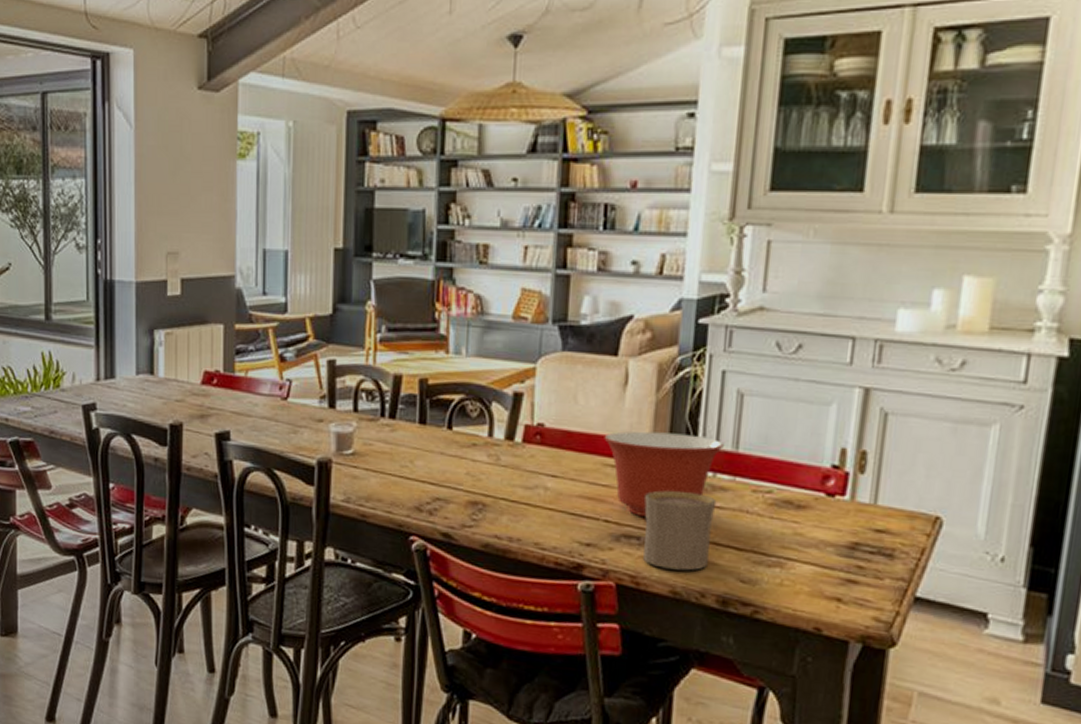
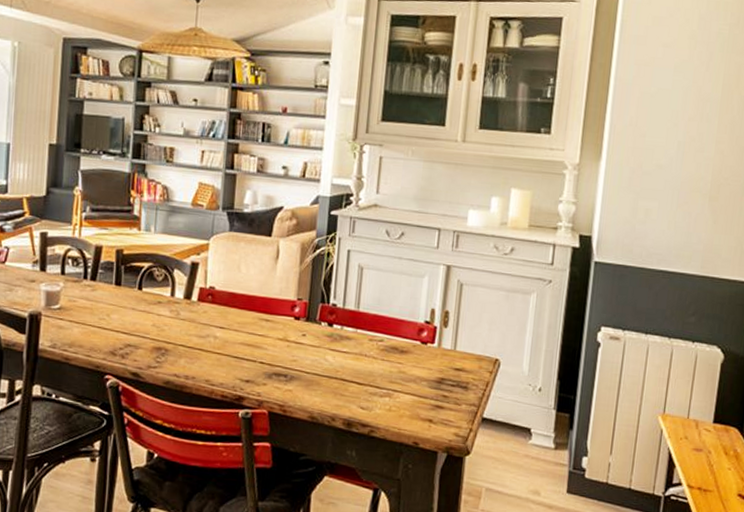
mixing bowl: present [604,431,724,516] -> none [260,294,349,359]
cup: present [643,490,717,571] -> none [289,339,344,401]

